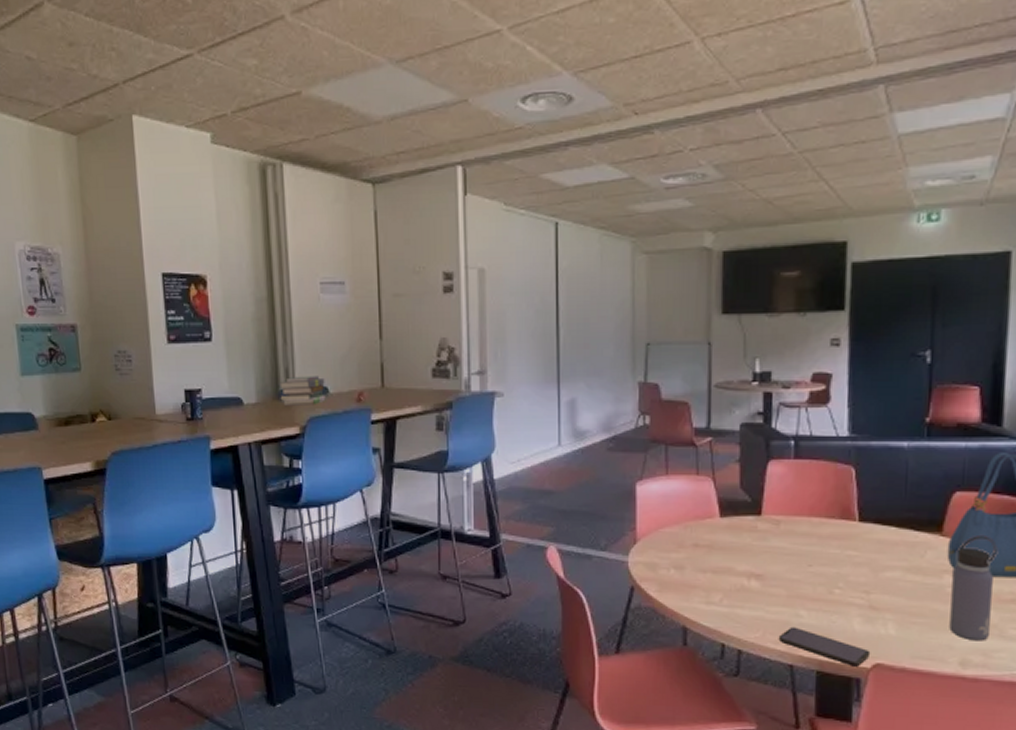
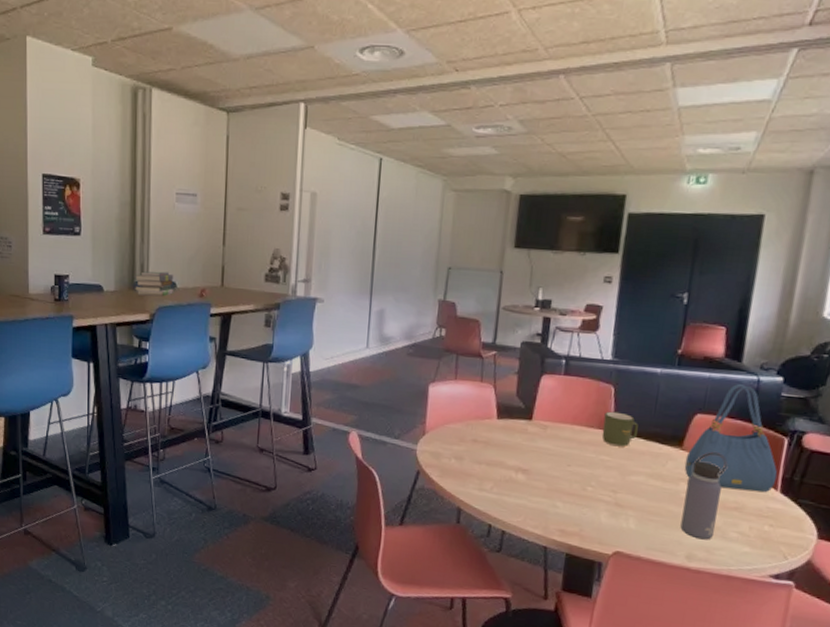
smartphone: present [778,626,871,667] -> none [536,515,613,553]
mug: none [845,497,887,539] -> present [601,411,638,447]

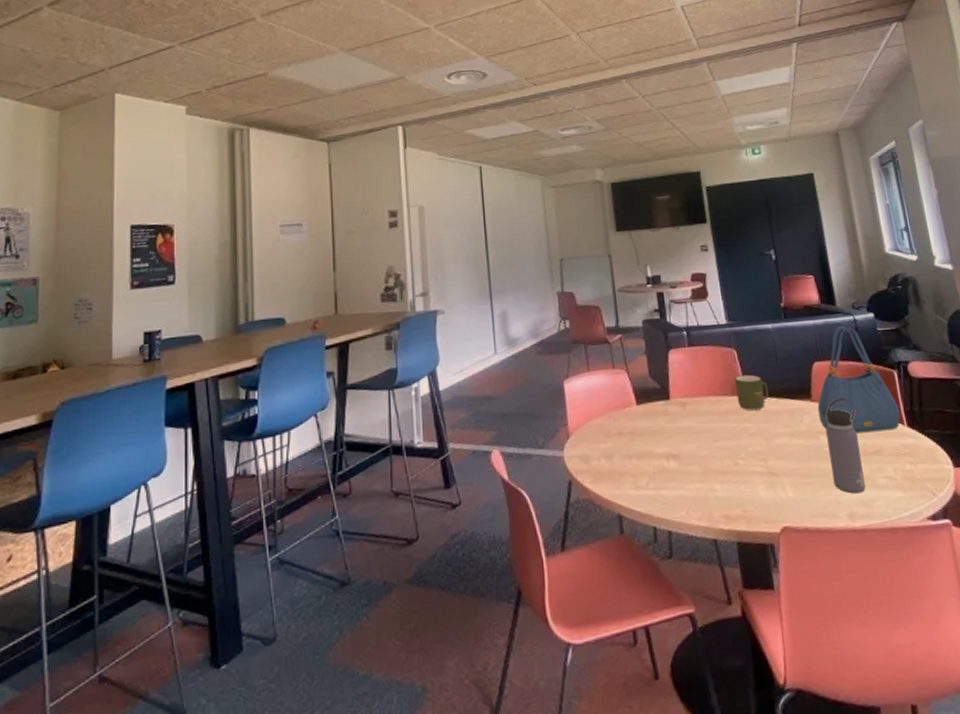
books: present [135,271,174,297] -> none [239,308,283,341]

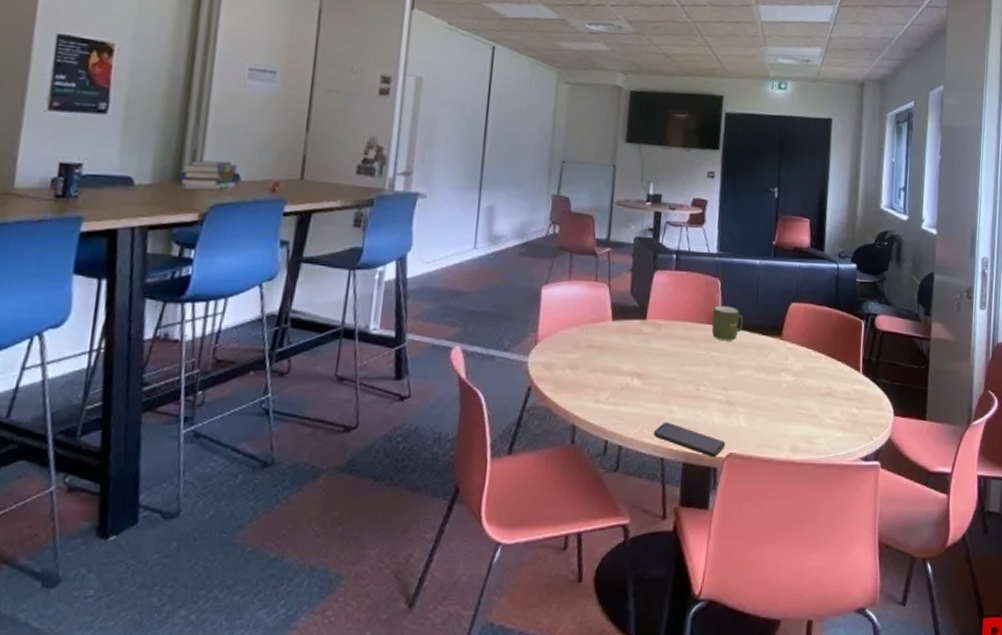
books: none [239,308,283,341] -> present [181,160,238,192]
smartphone: none [700,501,778,533] -> present [653,422,726,457]
handbag: present [817,326,901,434] -> none [784,272,859,375]
water bottle: present [826,398,866,494] -> none [784,340,819,430]

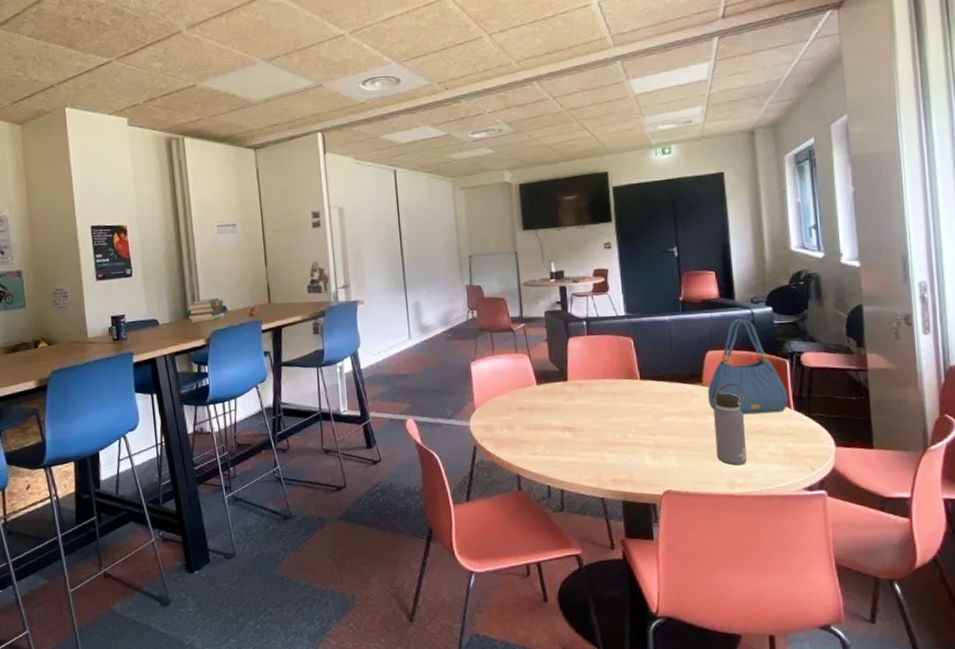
smartphone: present [653,422,726,457] -> none [590,467,662,495]
mug: present [711,305,743,341] -> none [629,360,661,393]
handbag: none [784,272,859,375] -> present [707,319,789,415]
water bottle: none [784,340,819,430] -> present [714,383,747,466]

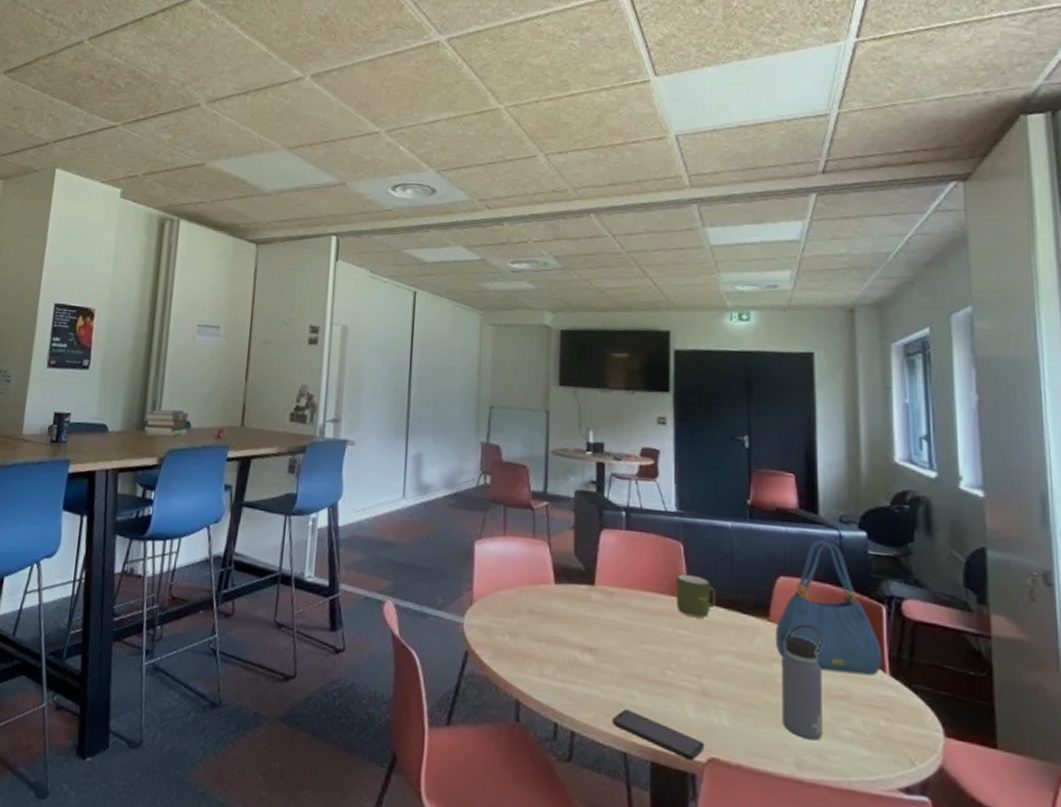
smartphone: none [590,467,662,495] -> present [611,708,705,760]
mug: none [629,360,661,393] -> present [676,573,716,619]

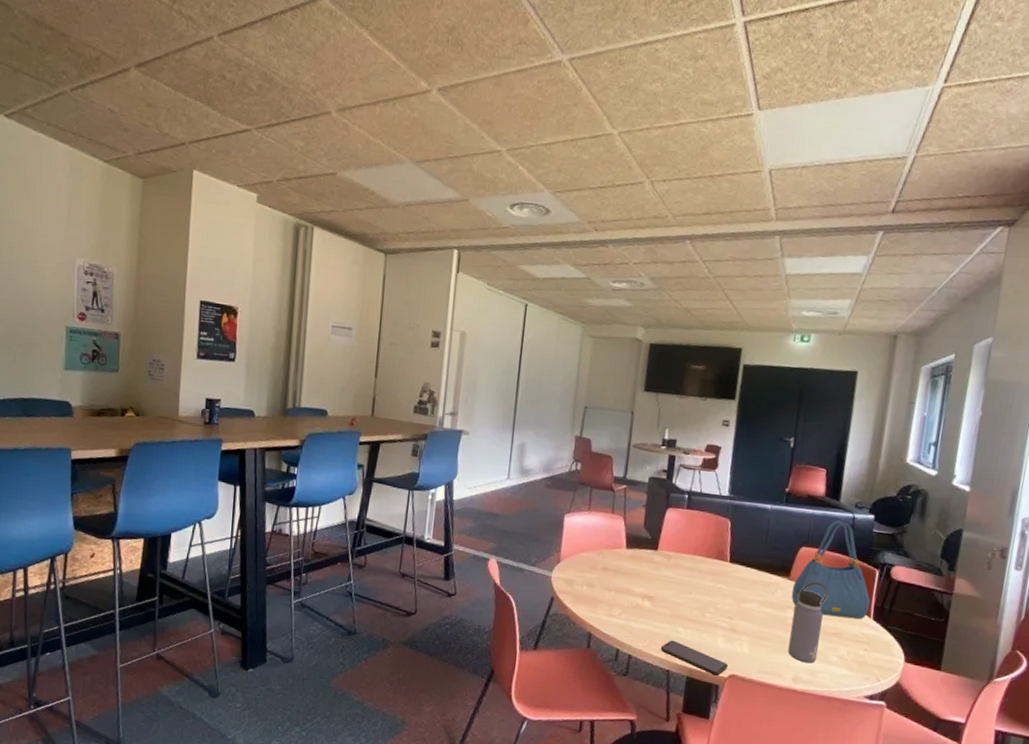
books: present [144,409,189,439] -> none [286,398,326,424]
mug: present [676,573,716,619] -> none [719,543,752,577]

